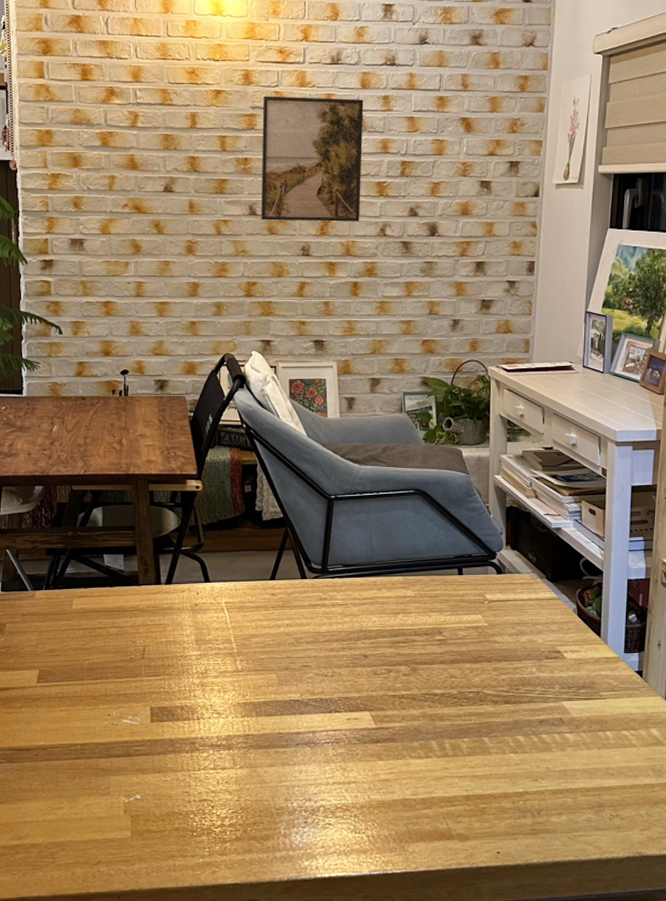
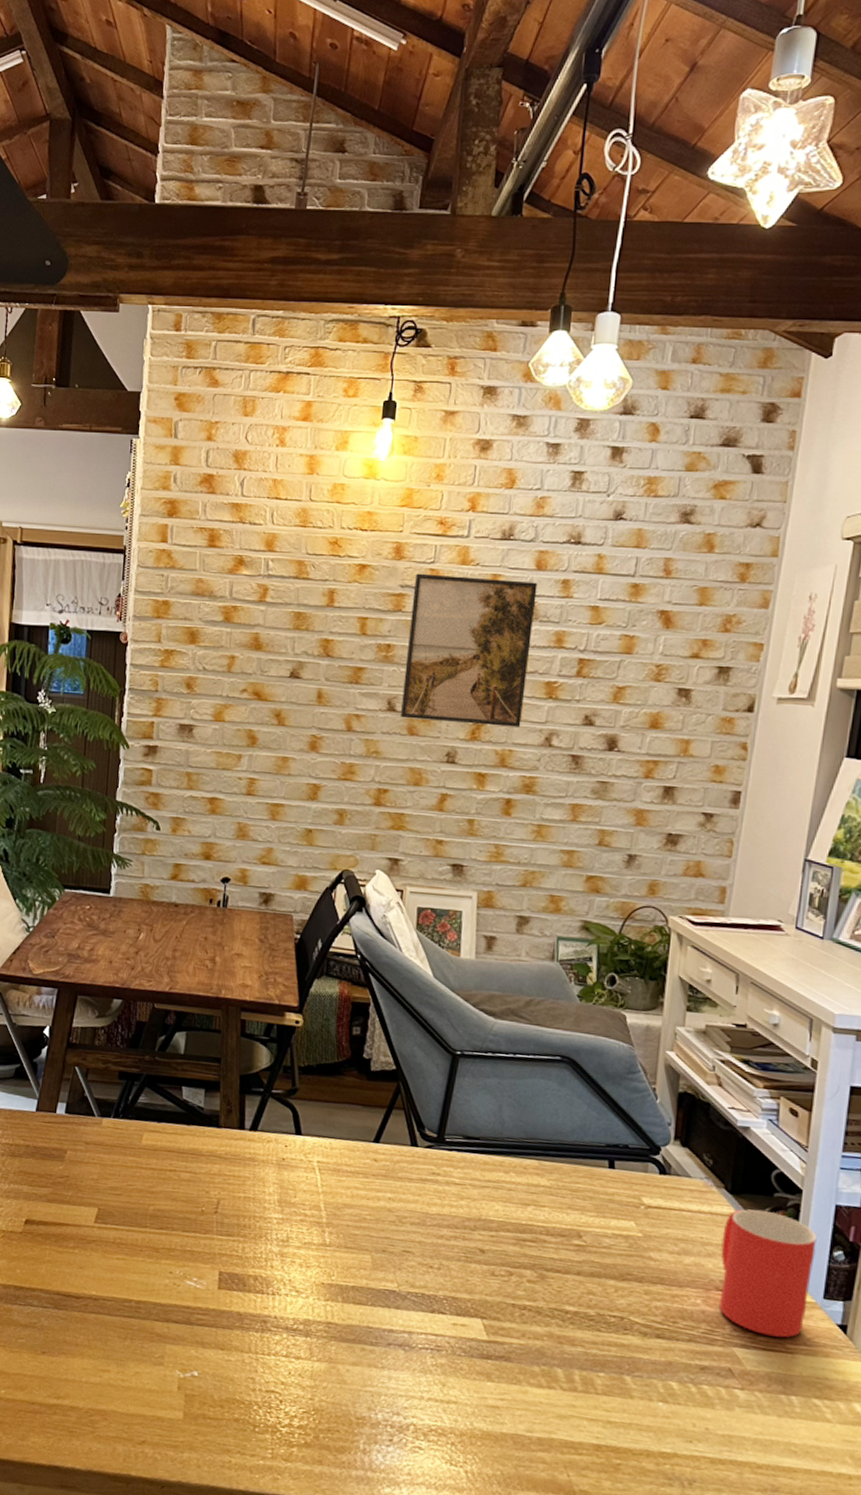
mug: none [547,592,616,688] -> present [719,1209,817,1338]

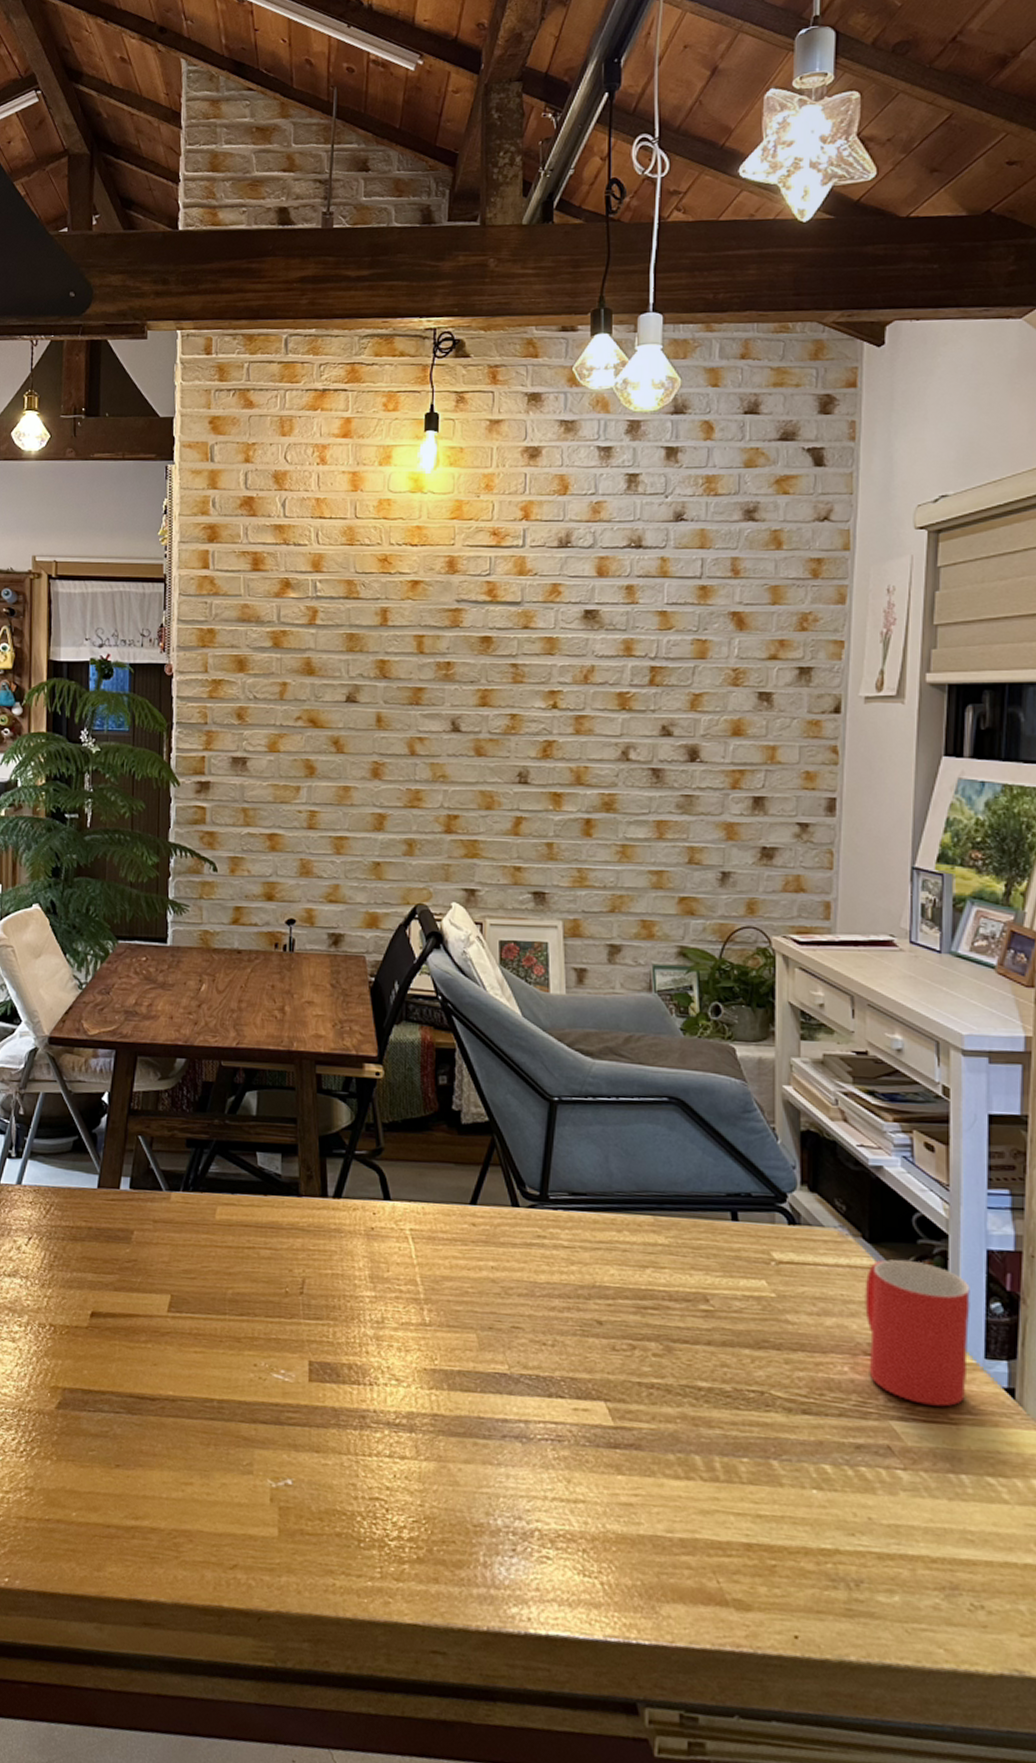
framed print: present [399,573,538,727] -> none [465,586,600,742]

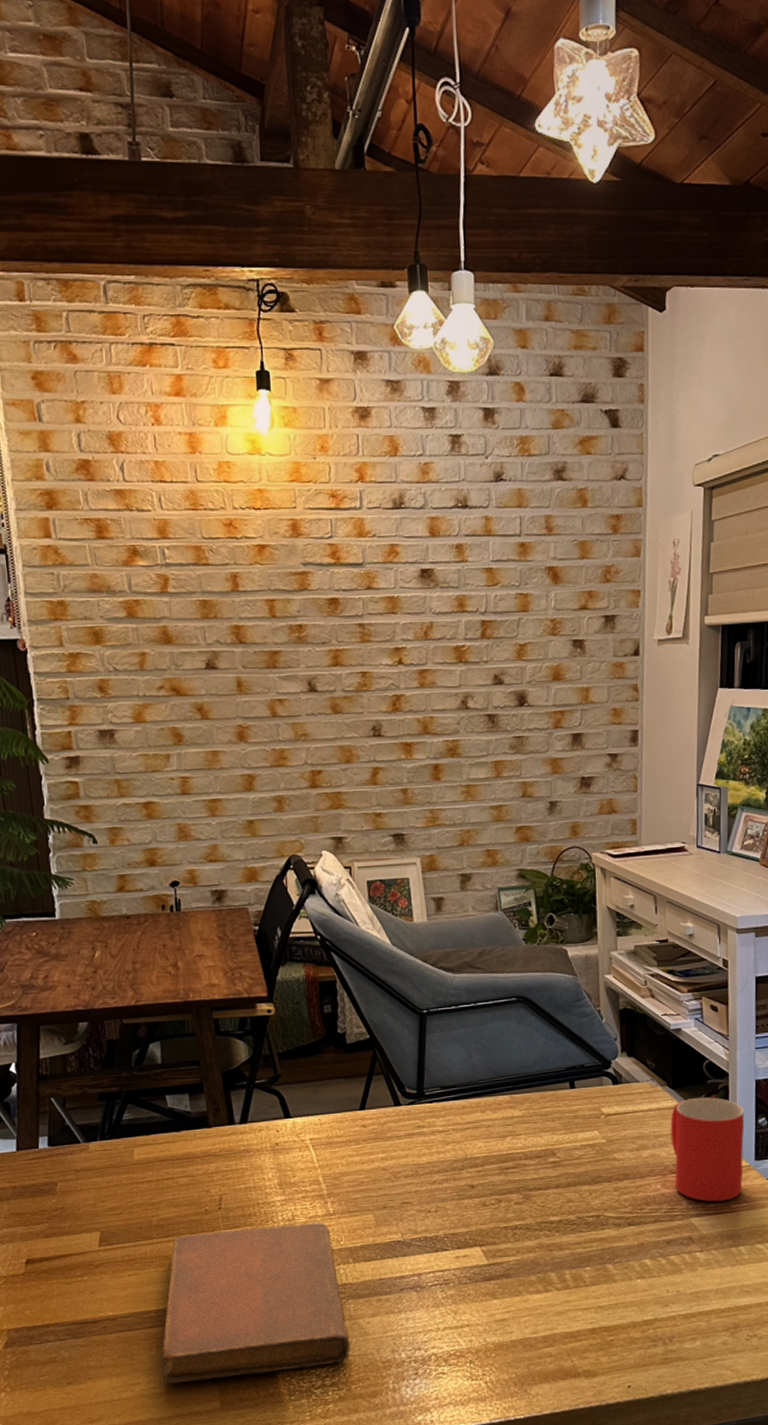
notebook: none [217,1316,436,1514] -> present [161,1222,350,1384]

